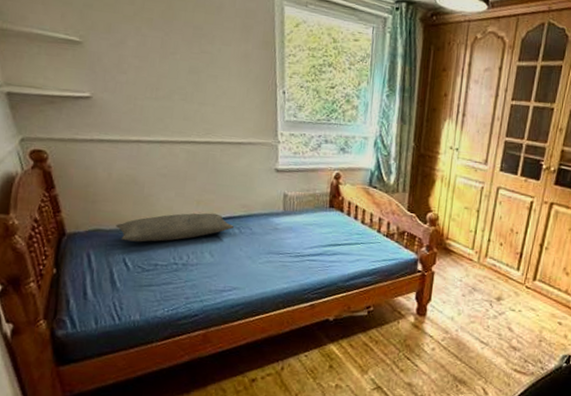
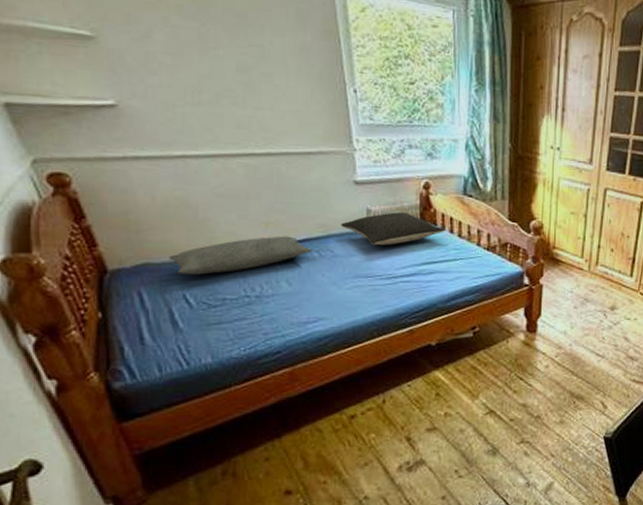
pillow: none [261,198,350,227] -> present [341,212,445,245]

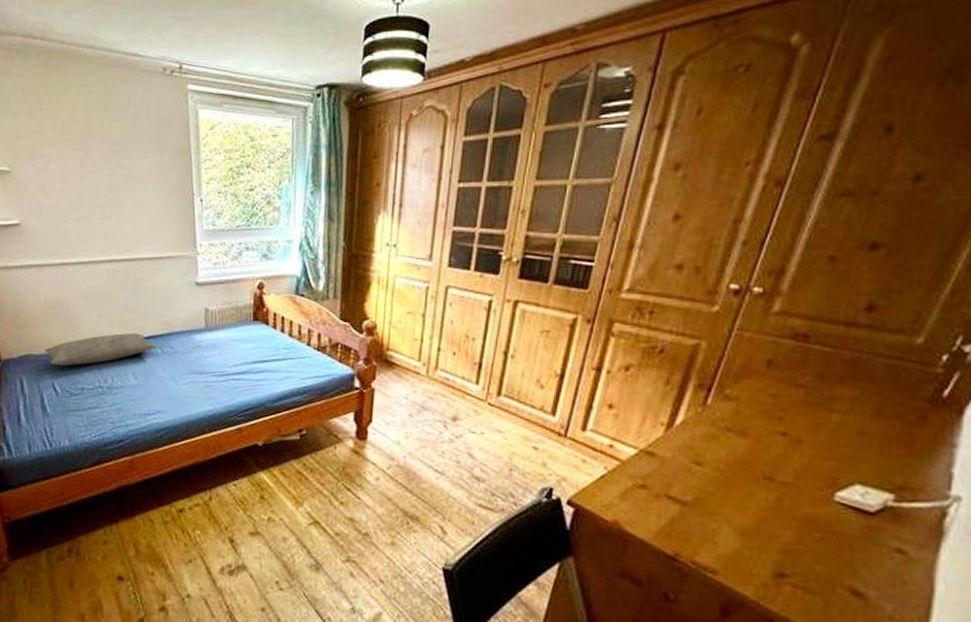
pillow: present [341,212,445,245] -> none [182,311,276,343]

